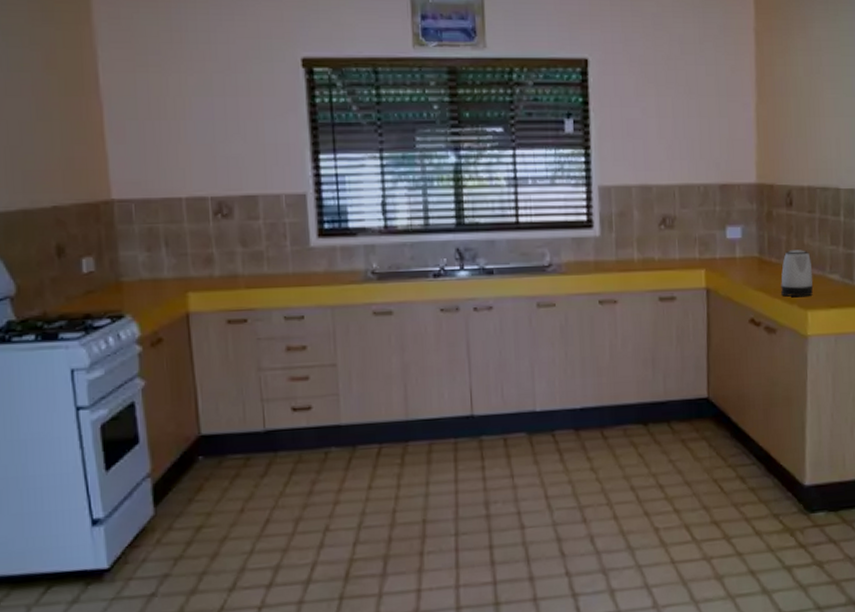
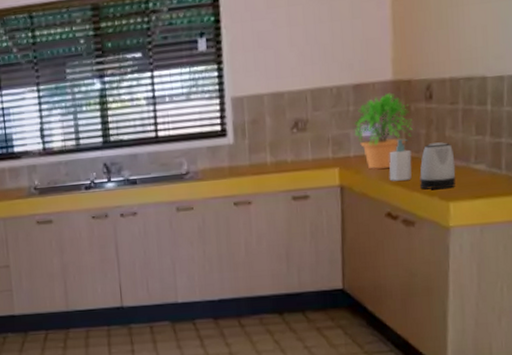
potted plant: none [720,196,775,273] -> present [354,92,413,169]
soap bottle: none [752,243,774,287] -> present [389,138,412,181]

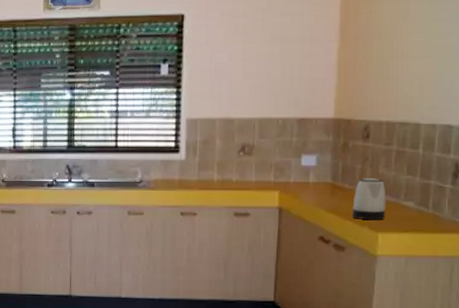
potted plant: present [354,92,413,169] -> none [295,129,349,196]
soap bottle: present [389,138,412,181] -> none [324,171,347,209]

